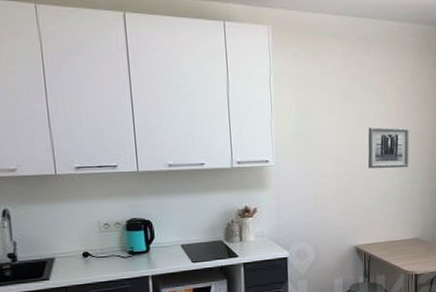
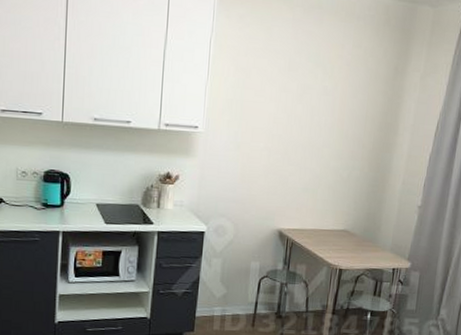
wall art: present [368,127,410,169] -> none [304,104,355,153]

